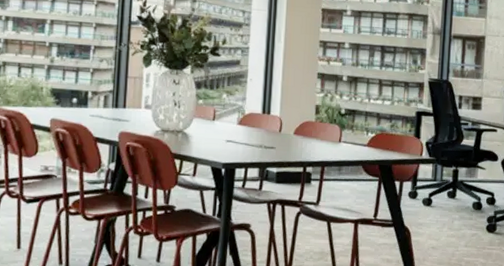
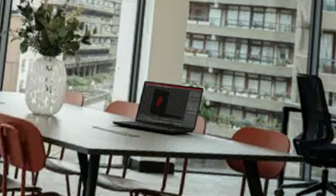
laptop: none [246,92,339,144] -> present [112,81,205,134]

